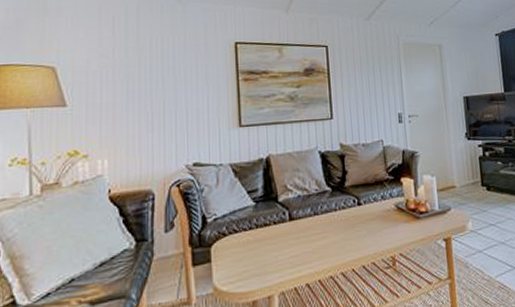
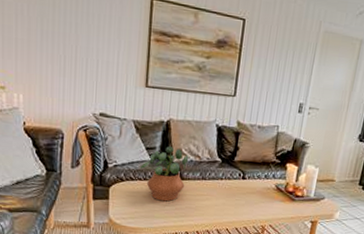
potted plant: none [243,185,296,252] -> present [139,146,189,202]

